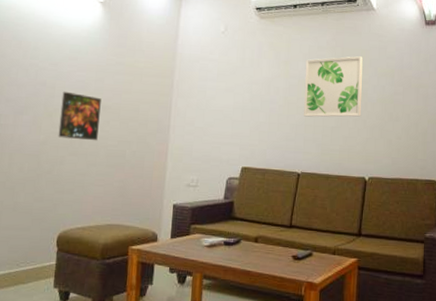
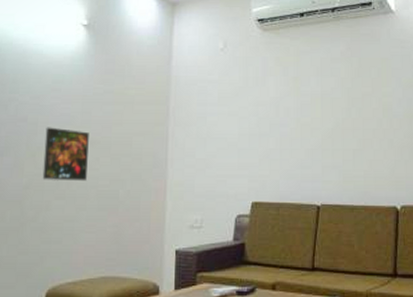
wall art: present [304,56,363,117] -> none [318,66,387,140]

